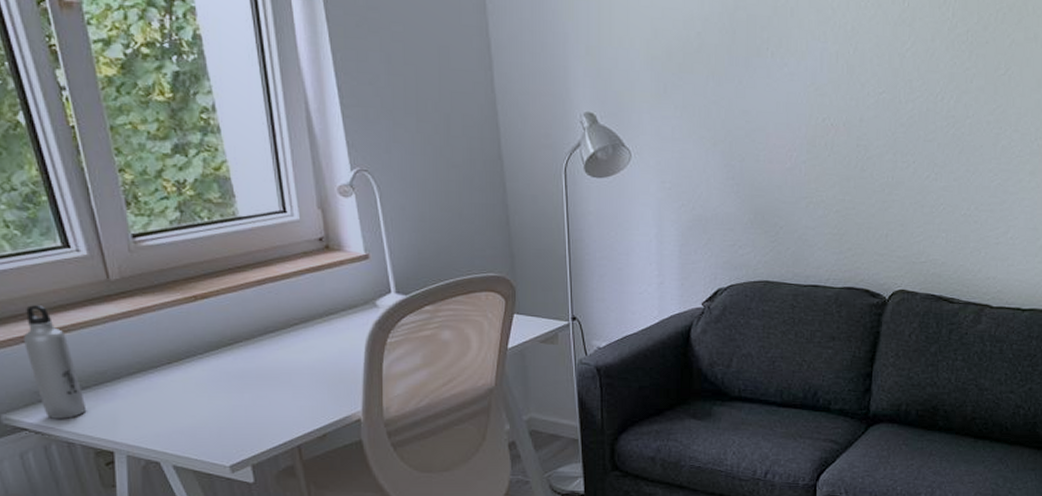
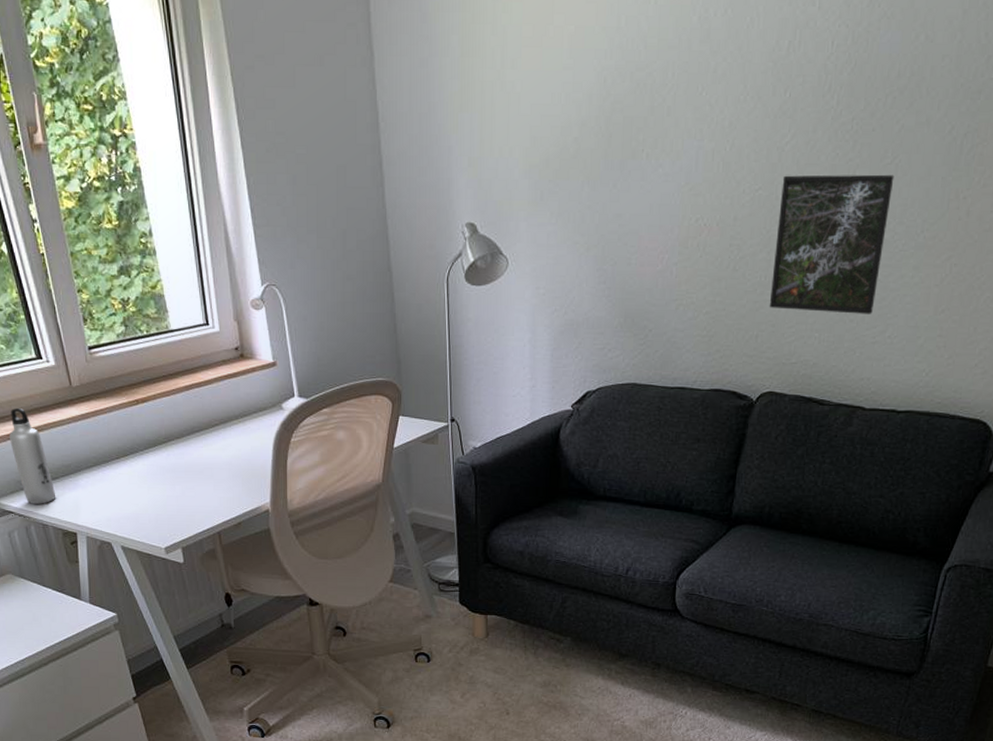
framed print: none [897,80,1008,216] -> present [769,174,895,314]

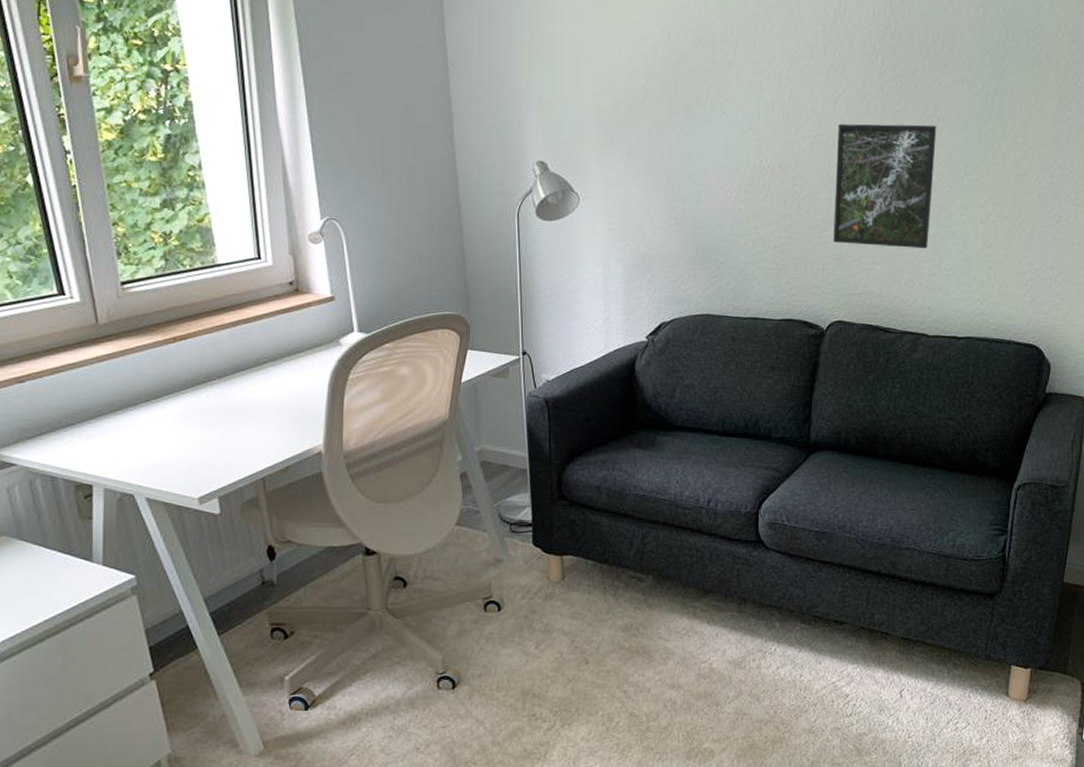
water bottle: present [9,408,56,504] -> none [18,348,70,454]

